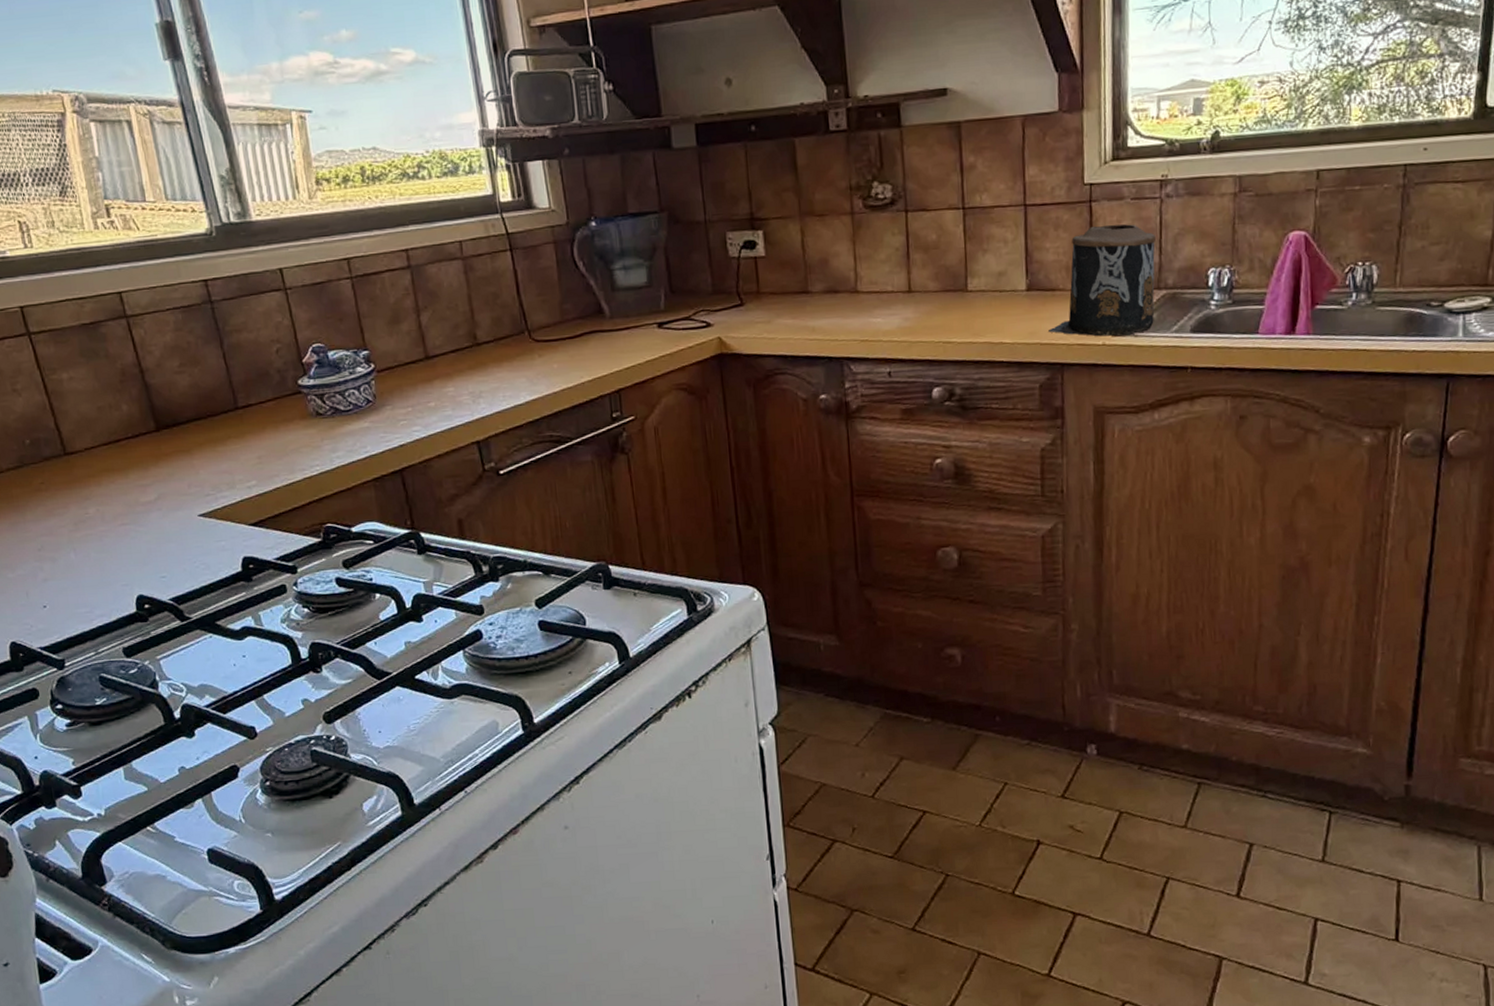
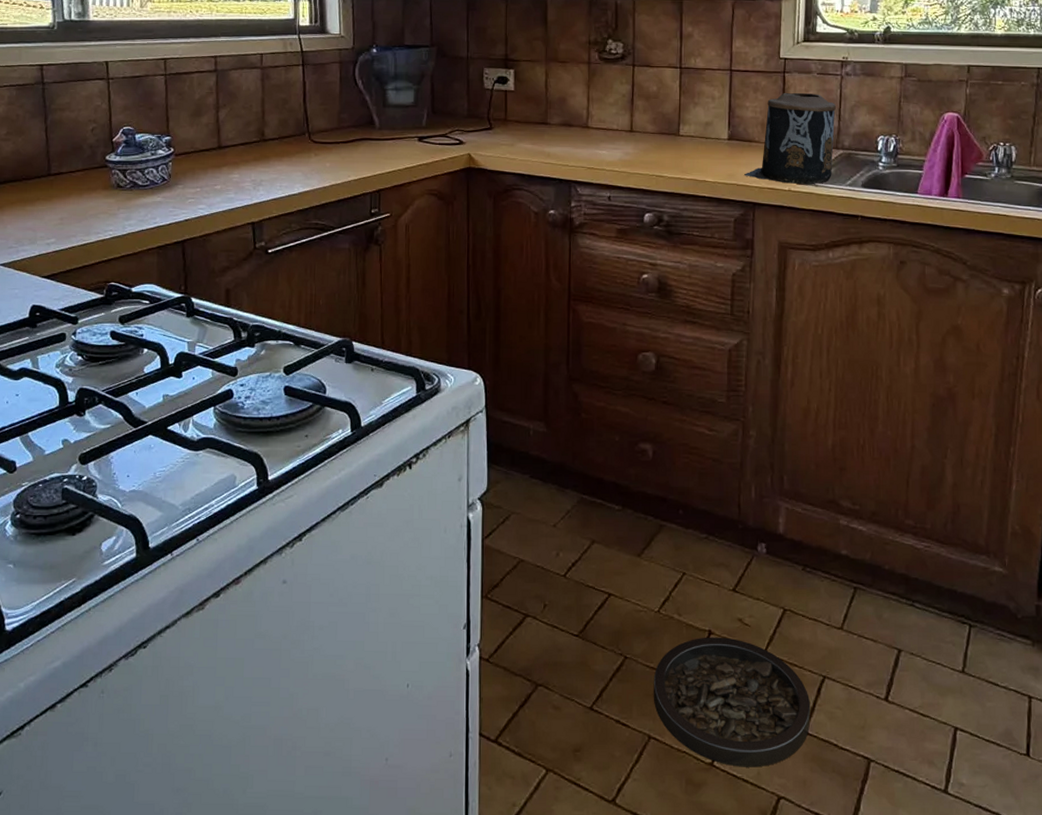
pet bowl: none [979,846,1155,976] -> present [653,637,811,767]

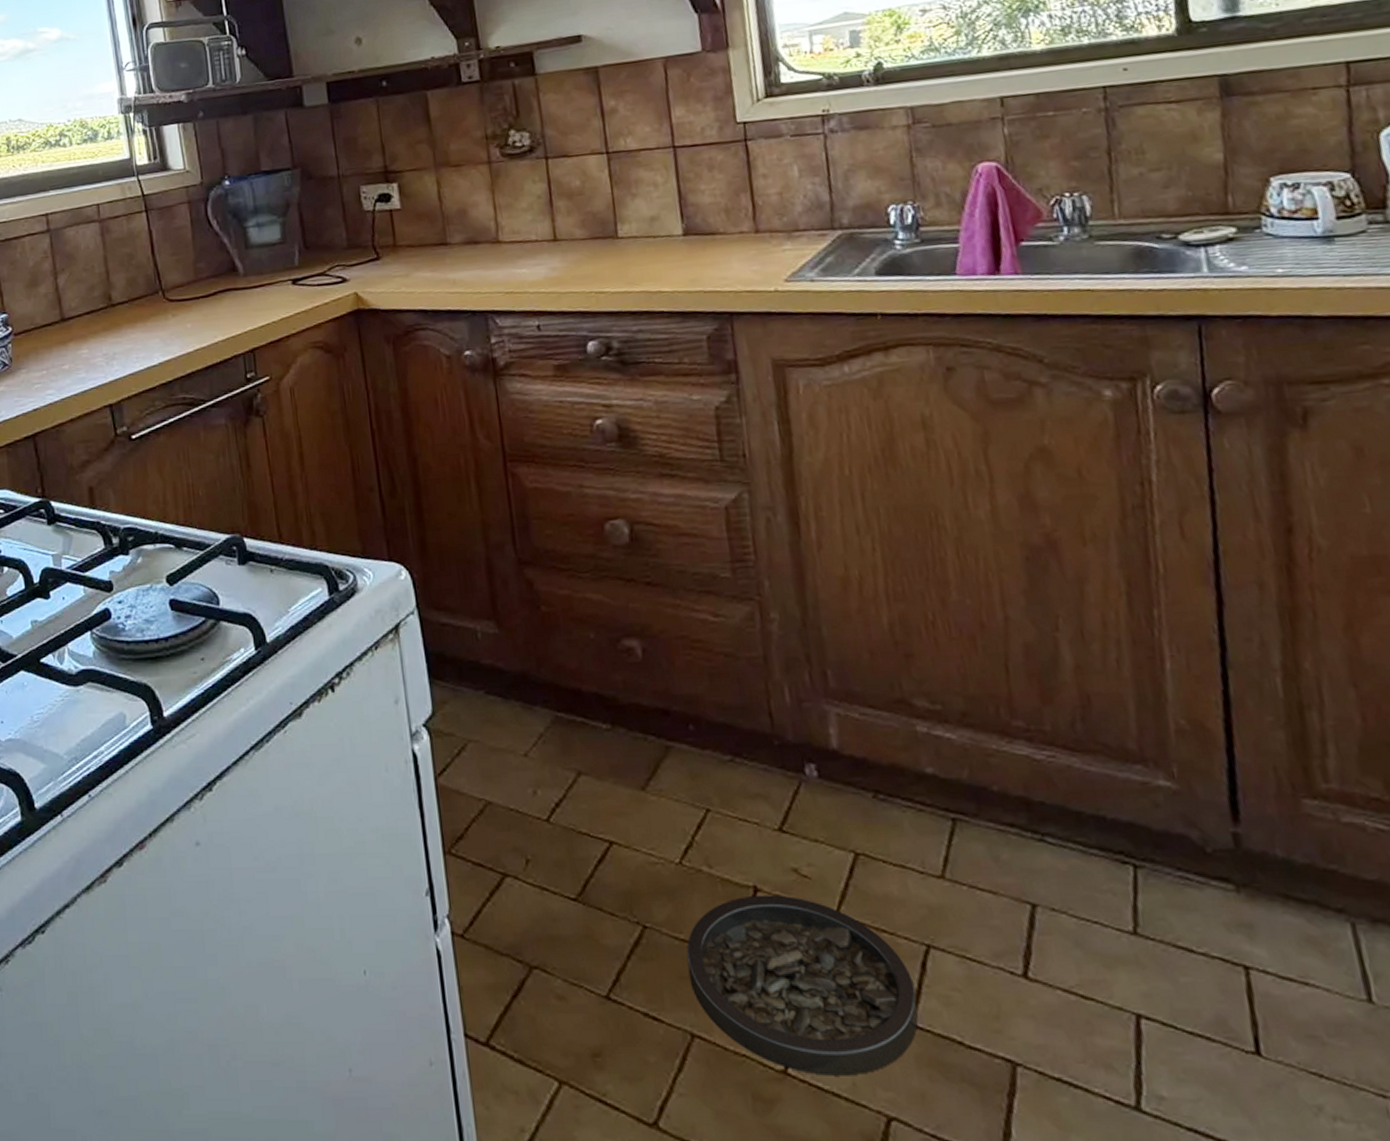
canister: present [744,92,837,184] -> none [712,161,832,283]

